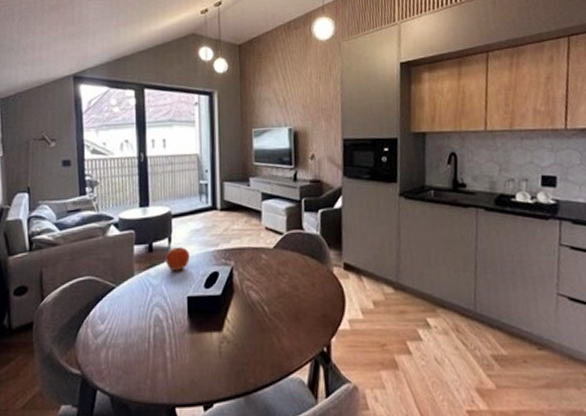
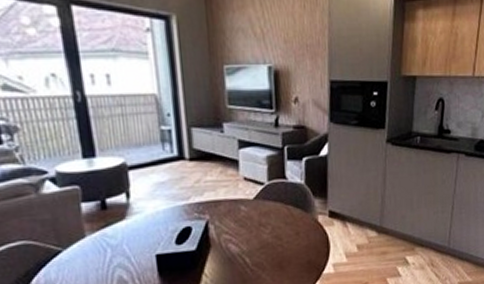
fruit: present [165,247,190,271] -> none [123,202,155,229]

